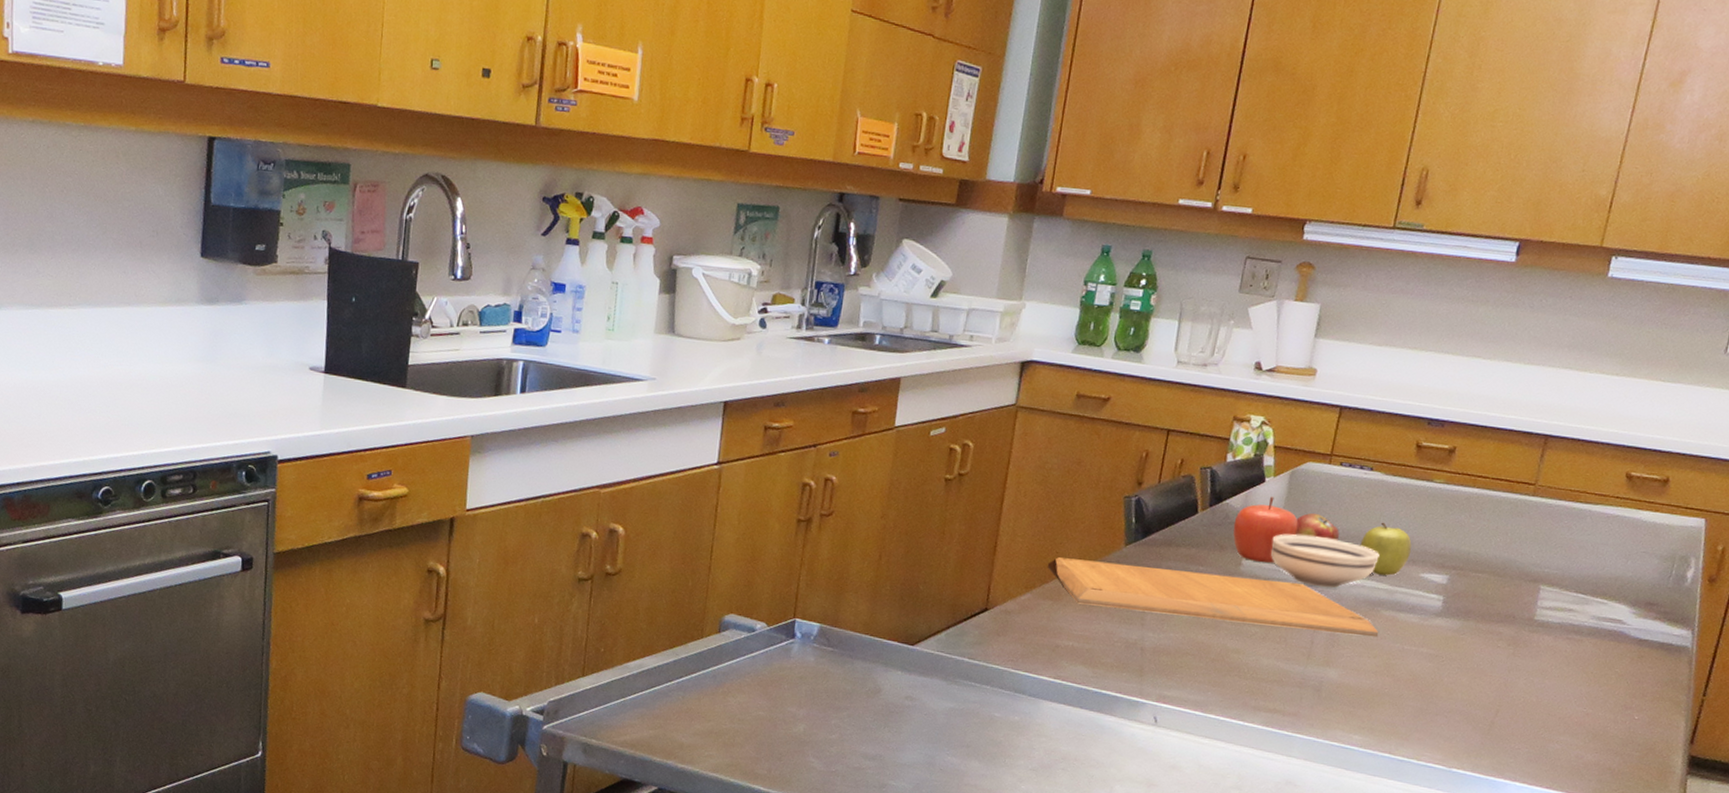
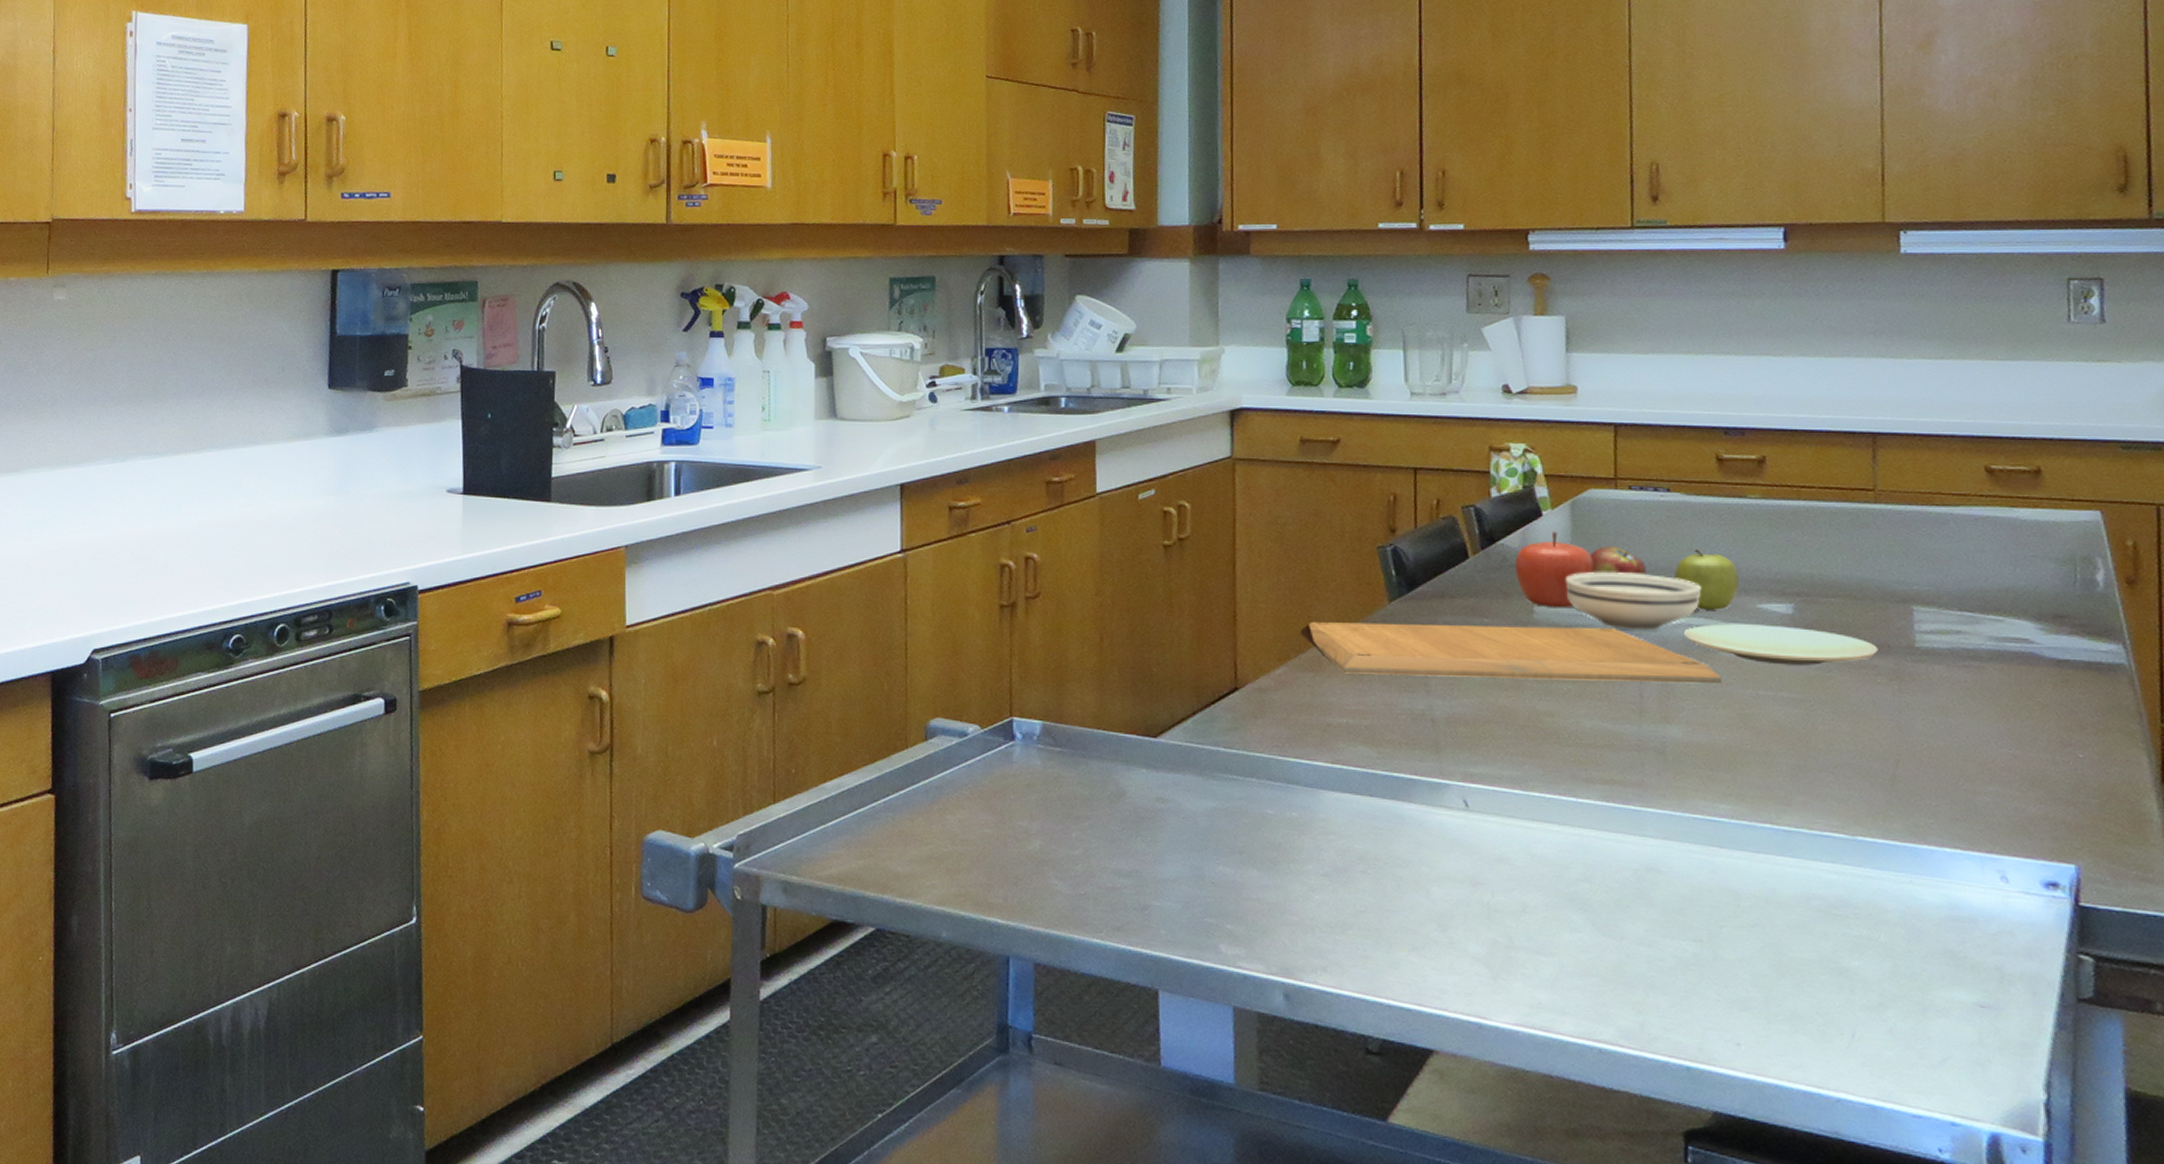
plate: none [1357,587,1506,628] -> present [1684,624,1878,665]

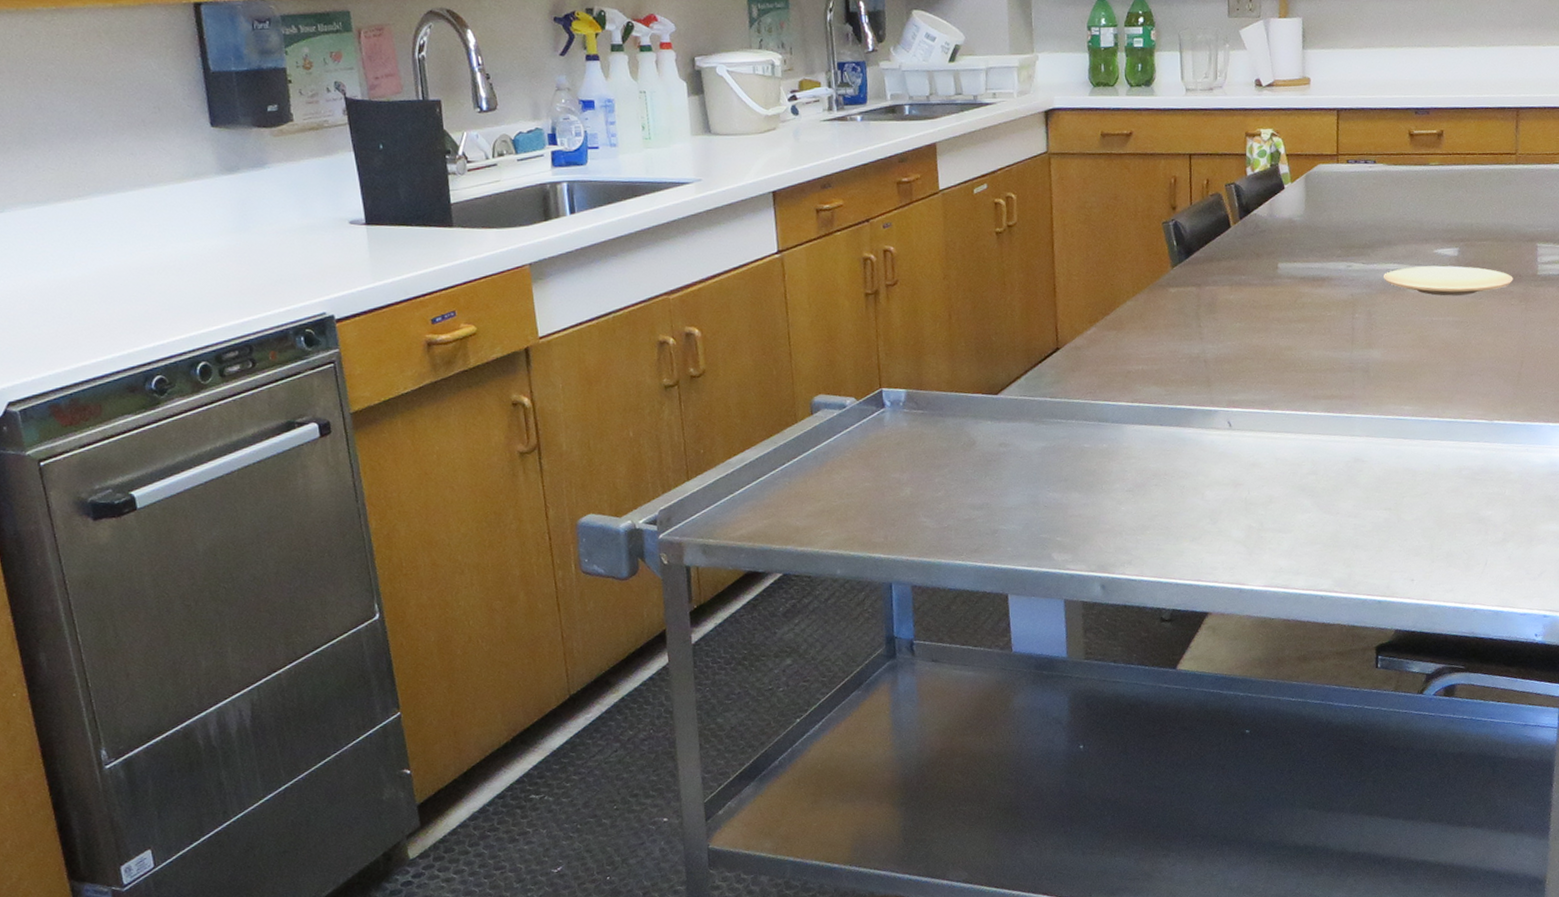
chopping board: present [1300,622,1723,684] -> none [1105,277,1409,329]
fruit: present [1514,531,1594,607] -> none [1264,201,1321,263]
bowl: present [1565,572,1701,631] -> none [1301,231,1396,277]
fruit: present [1589,545,1647,576] -> none [1318,210,1359,234]
fruit: present [1674,549,1739,610] -> none [1377,209,1422,257]

